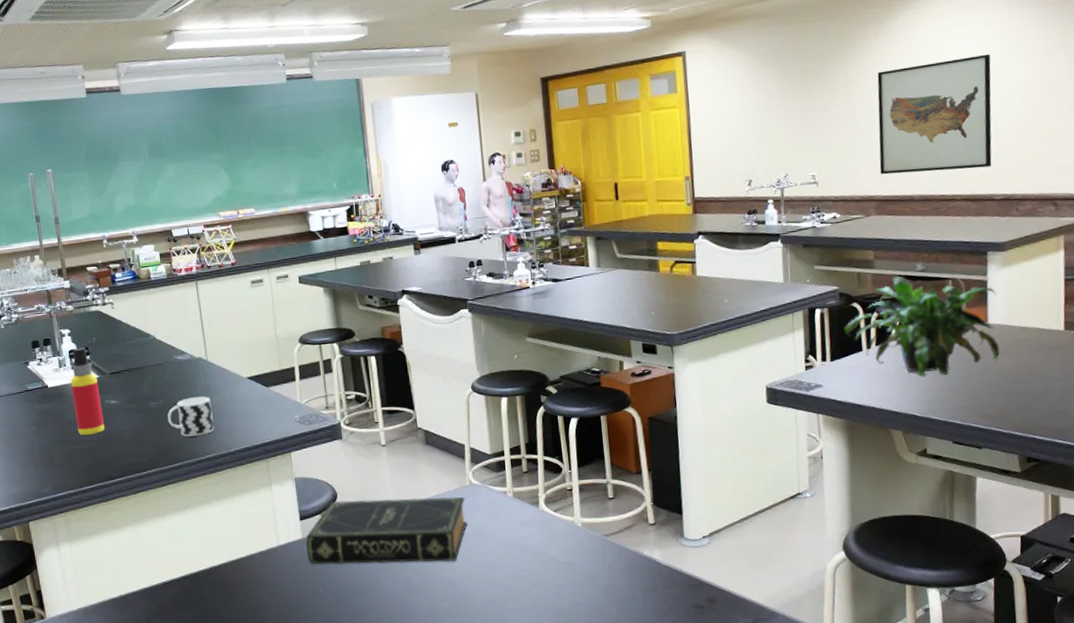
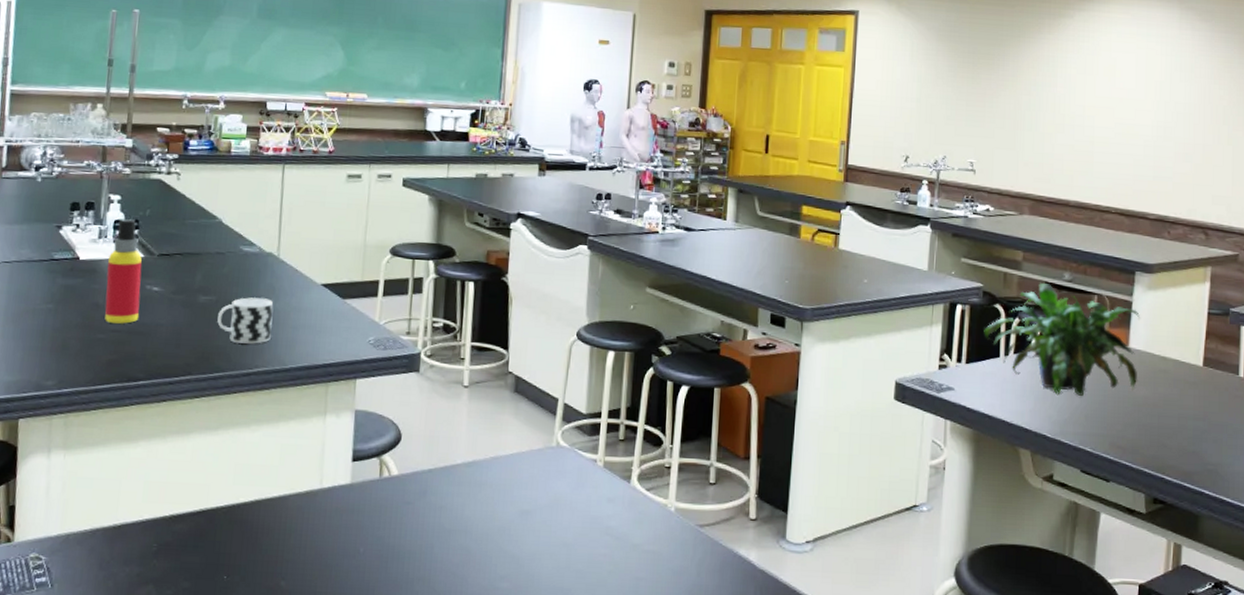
book: present [306,497,467,564] -> none [353,444,549,533]
wall art: present [877,53,992,175] -> none [1038,67,1158,184]

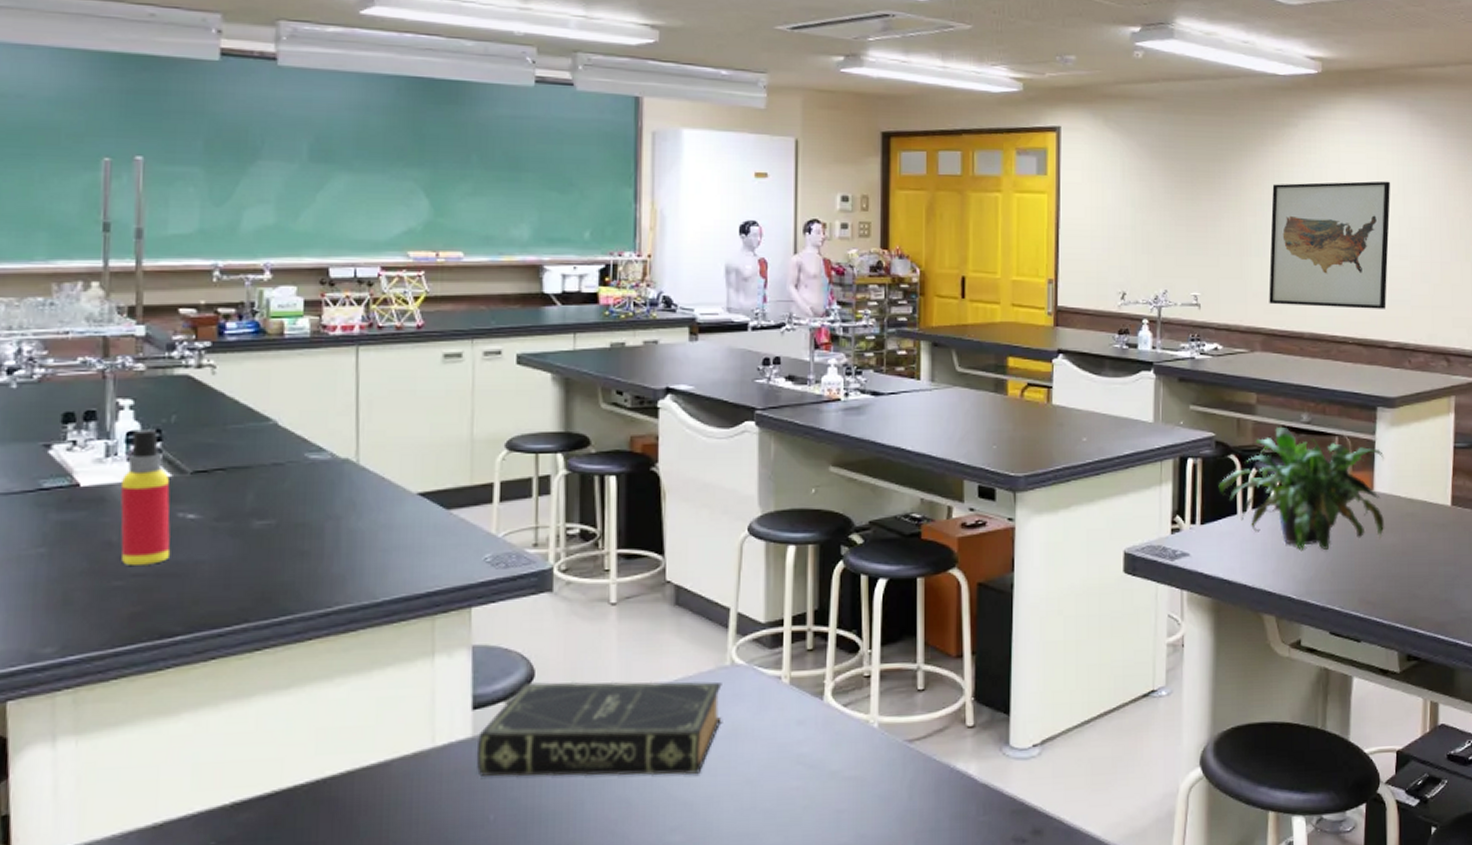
cup: present [217,297,274,344] -> none [280,517,355,576]
book: none [353,444,549,533] -> present [477,681,722,777]
wall art: none [1038,67,1158,184] -> present [1269,181,1390,309]

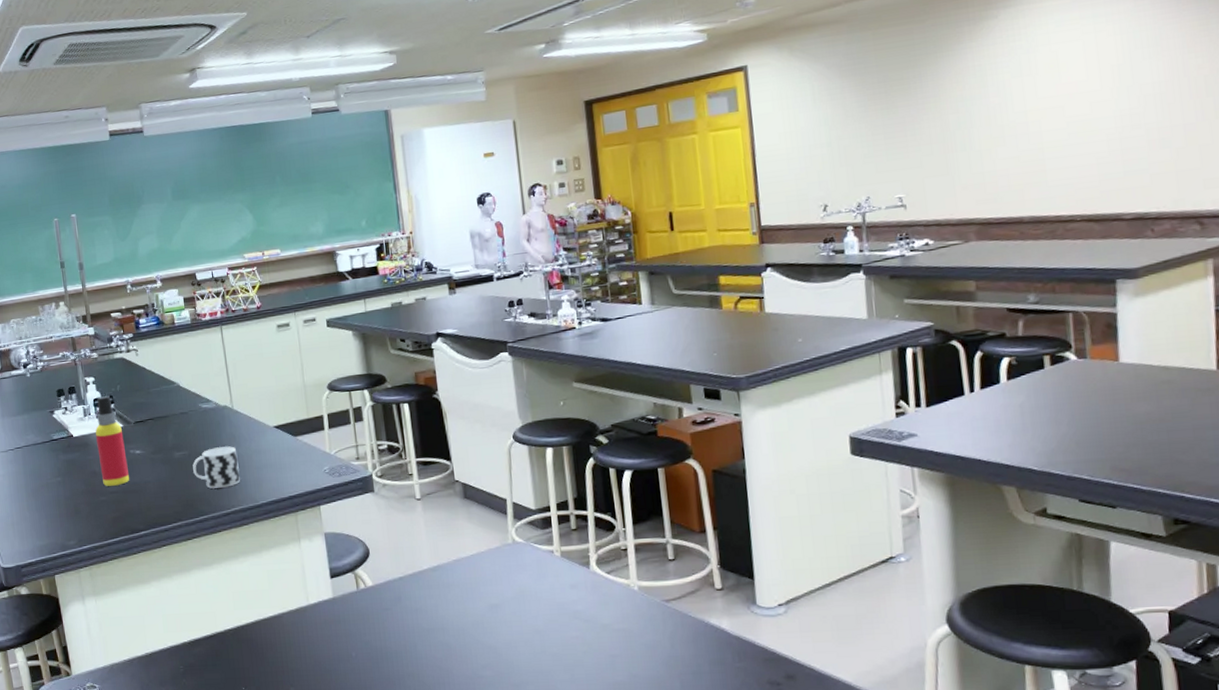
cup: none [280,517,355,576] -> present [192,446,240,489]
book: present [477,681,722,777] -> none [337,555,511,626]
potted plant: present [1218,426,1385,552] -> none [941,309,1137,426]
wall art: present [1269,181,1390,309] -> none [974,52,1119,195]

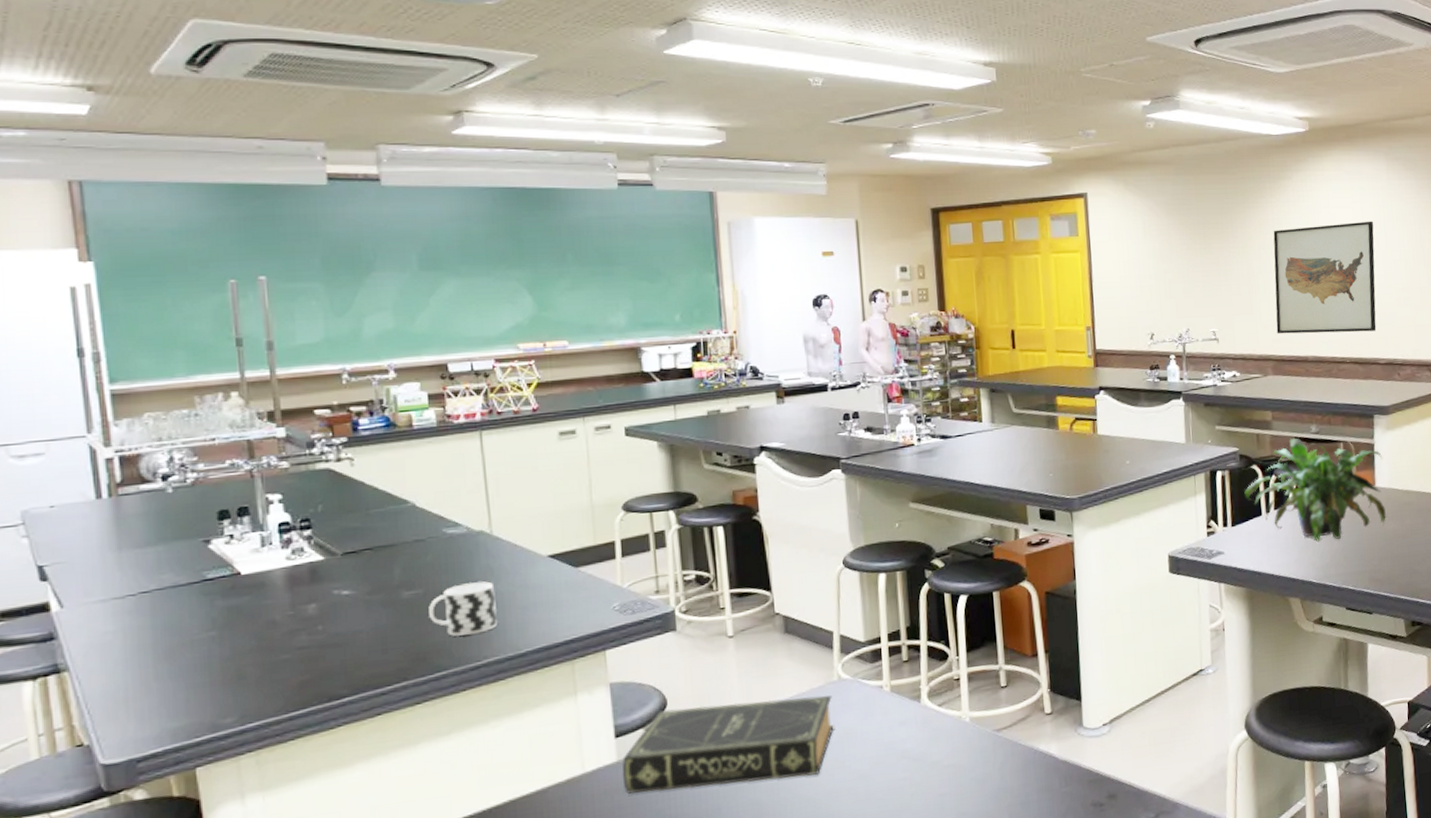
spray bottle: present [95,396,130,486] -> none [279,519,331,640]
book: none [337,555,511,626] -> present [622,695,834,794]
potted plant: none [941,309,1137,426] -> present [1244,438,1387,543]
wall art: none [974,52,1119,195] -> present [1273,221,1377,334]

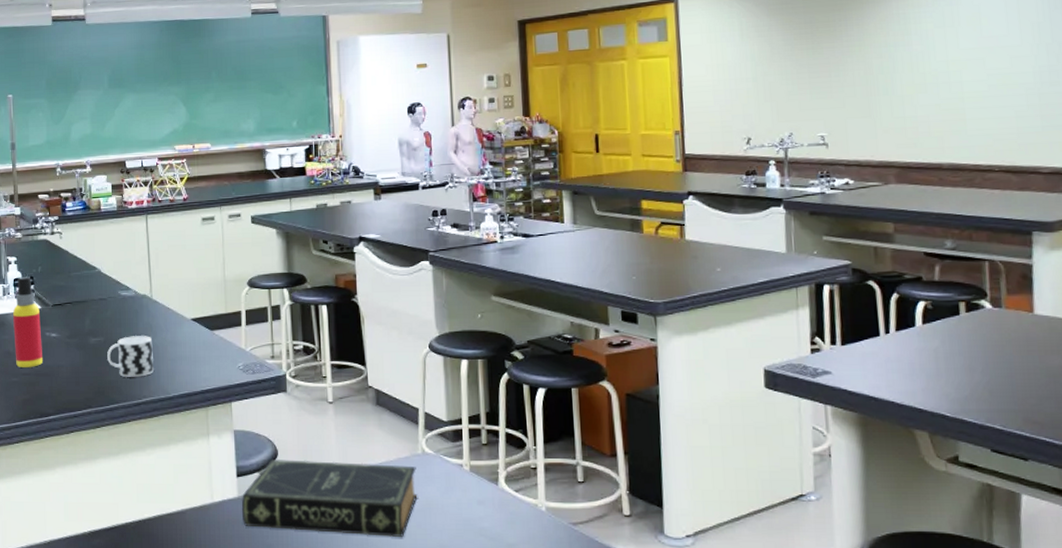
spray bottle: none [279,519,331,640] -> present [13,277,44,367]
potted plant: present [1244,438,1387,543] -> none [858,253,1050,372]
wall art: present [1273,221,1377,334] -> none [898,10,1037,139]

